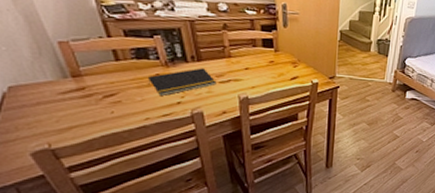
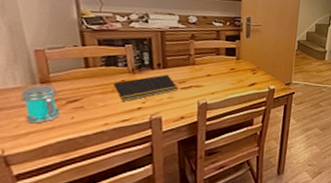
jar: none [54,79,99,118] -> present [20,85,61,124]

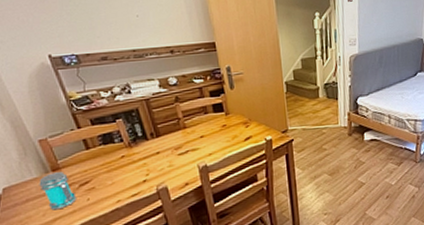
notepad: present [113,74,179,102] -> none [116,143,176,178]

